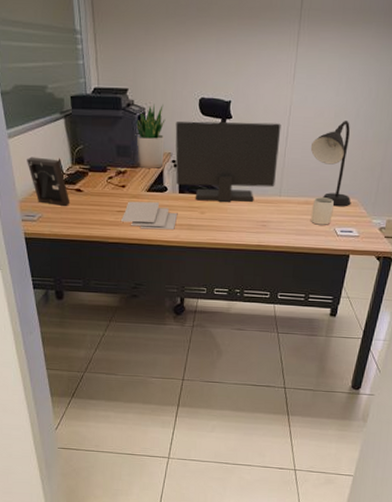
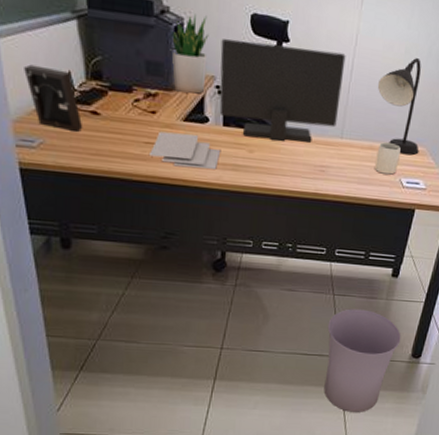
waste bin: none [272,345,341,438] -> present [324,309,401,412]

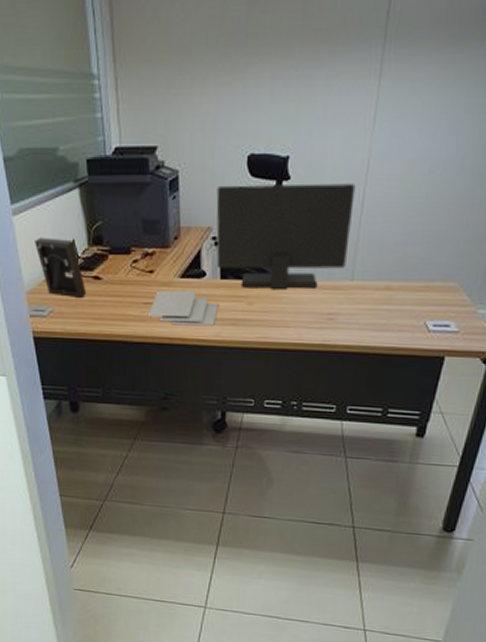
planter: present [169,14,209,95] -> none [166,164,204,249]
waste bin: present [324,309,401,412] -> none [336,473,429,591]
mug: present [374,142,401,175] -> none [392,281,425,318]
desk lamp: present [377,58,421,156] -> none [394,177,451,293]

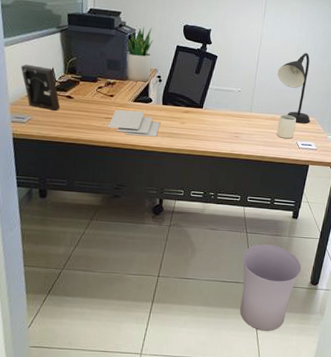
planter: none [166,164,204,249] -> present [124,26,153,83]
computer monitor: present [216,183,356,291] -> none [160,42,253,116]
waste bin: none [336,473,429,591] -> present [240,244,302,331]
mug: none [392,281,425,318] -> present [276,114,296,139]
desk lamp: none [394,177,451,293] -> present [277,53,311,124]

